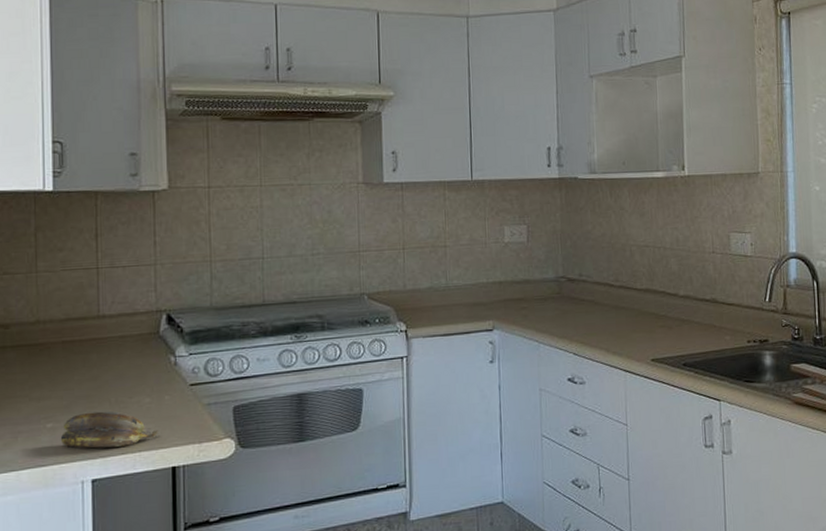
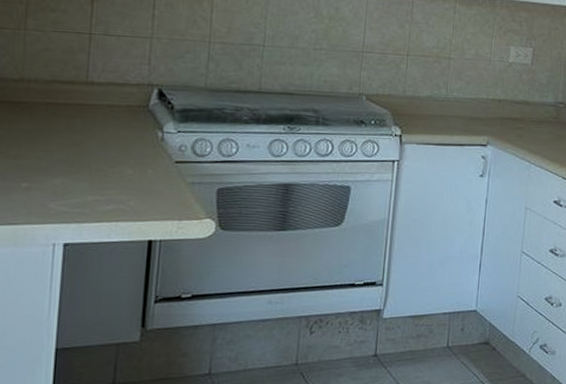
banana: present [60,411,158,449] -> none [34,176,137,215]

